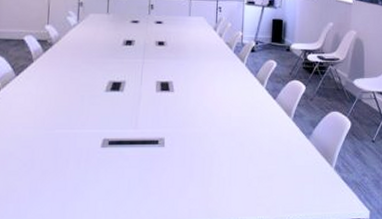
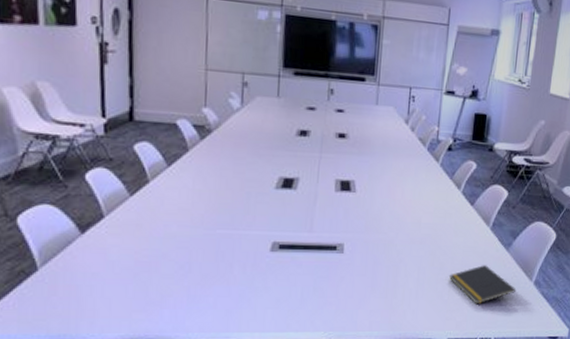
notepad: none [258,153,318,190] -> present [449,265,516,305]

